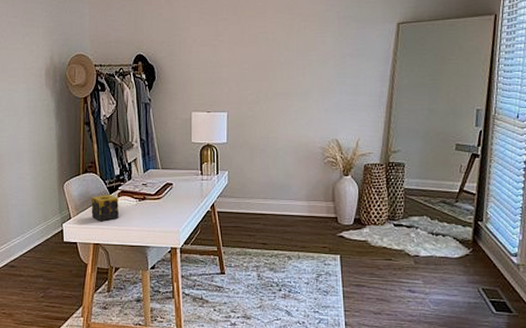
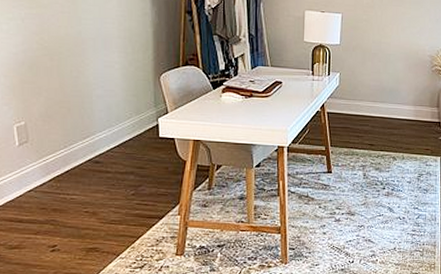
candle: present [91,195,120,222] -> none [191,90,224,118]

